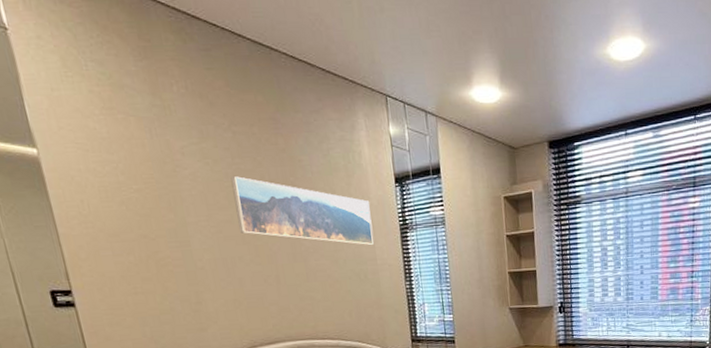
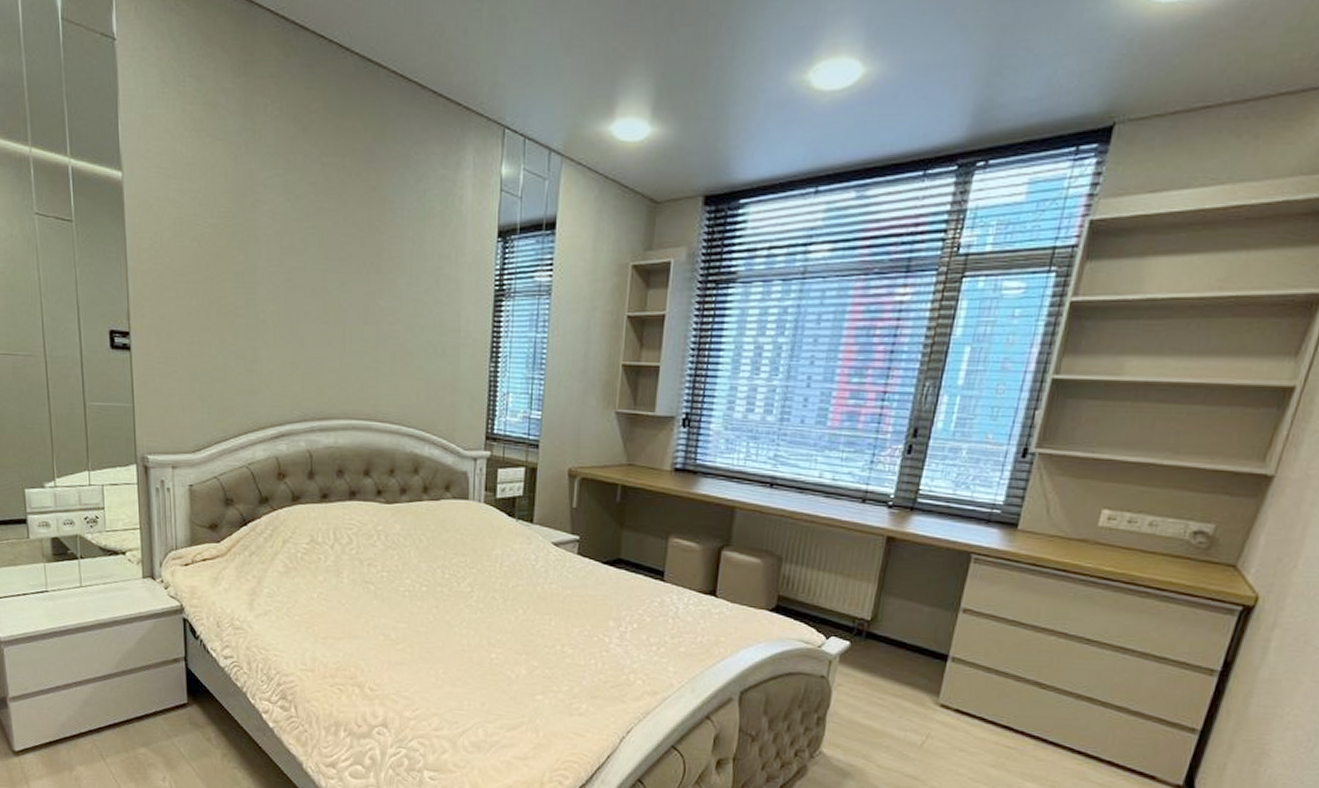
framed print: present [230,176,374,246] -> none [311,216,462,313]

